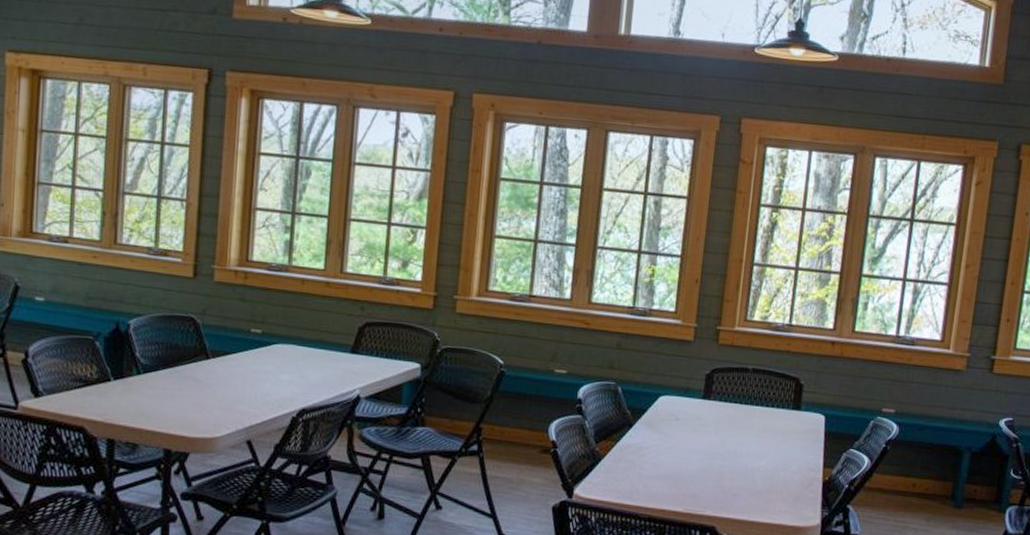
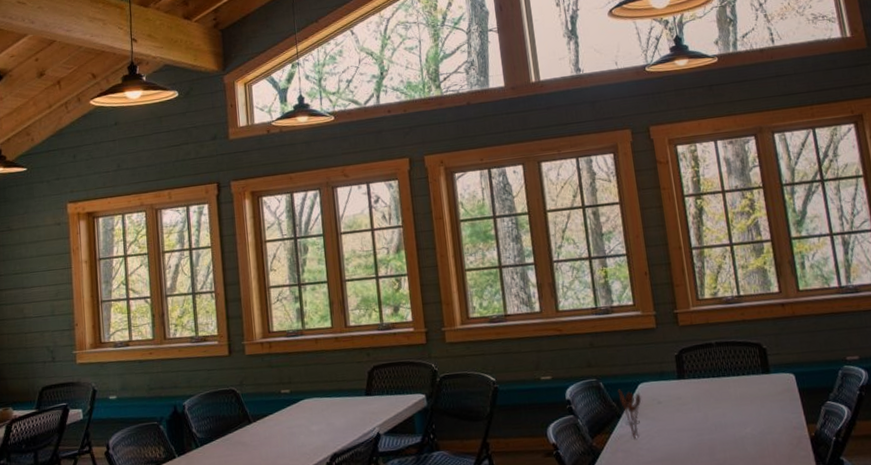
utensil holder: none [635,397,660,451] -> present [617,389,642,438]

